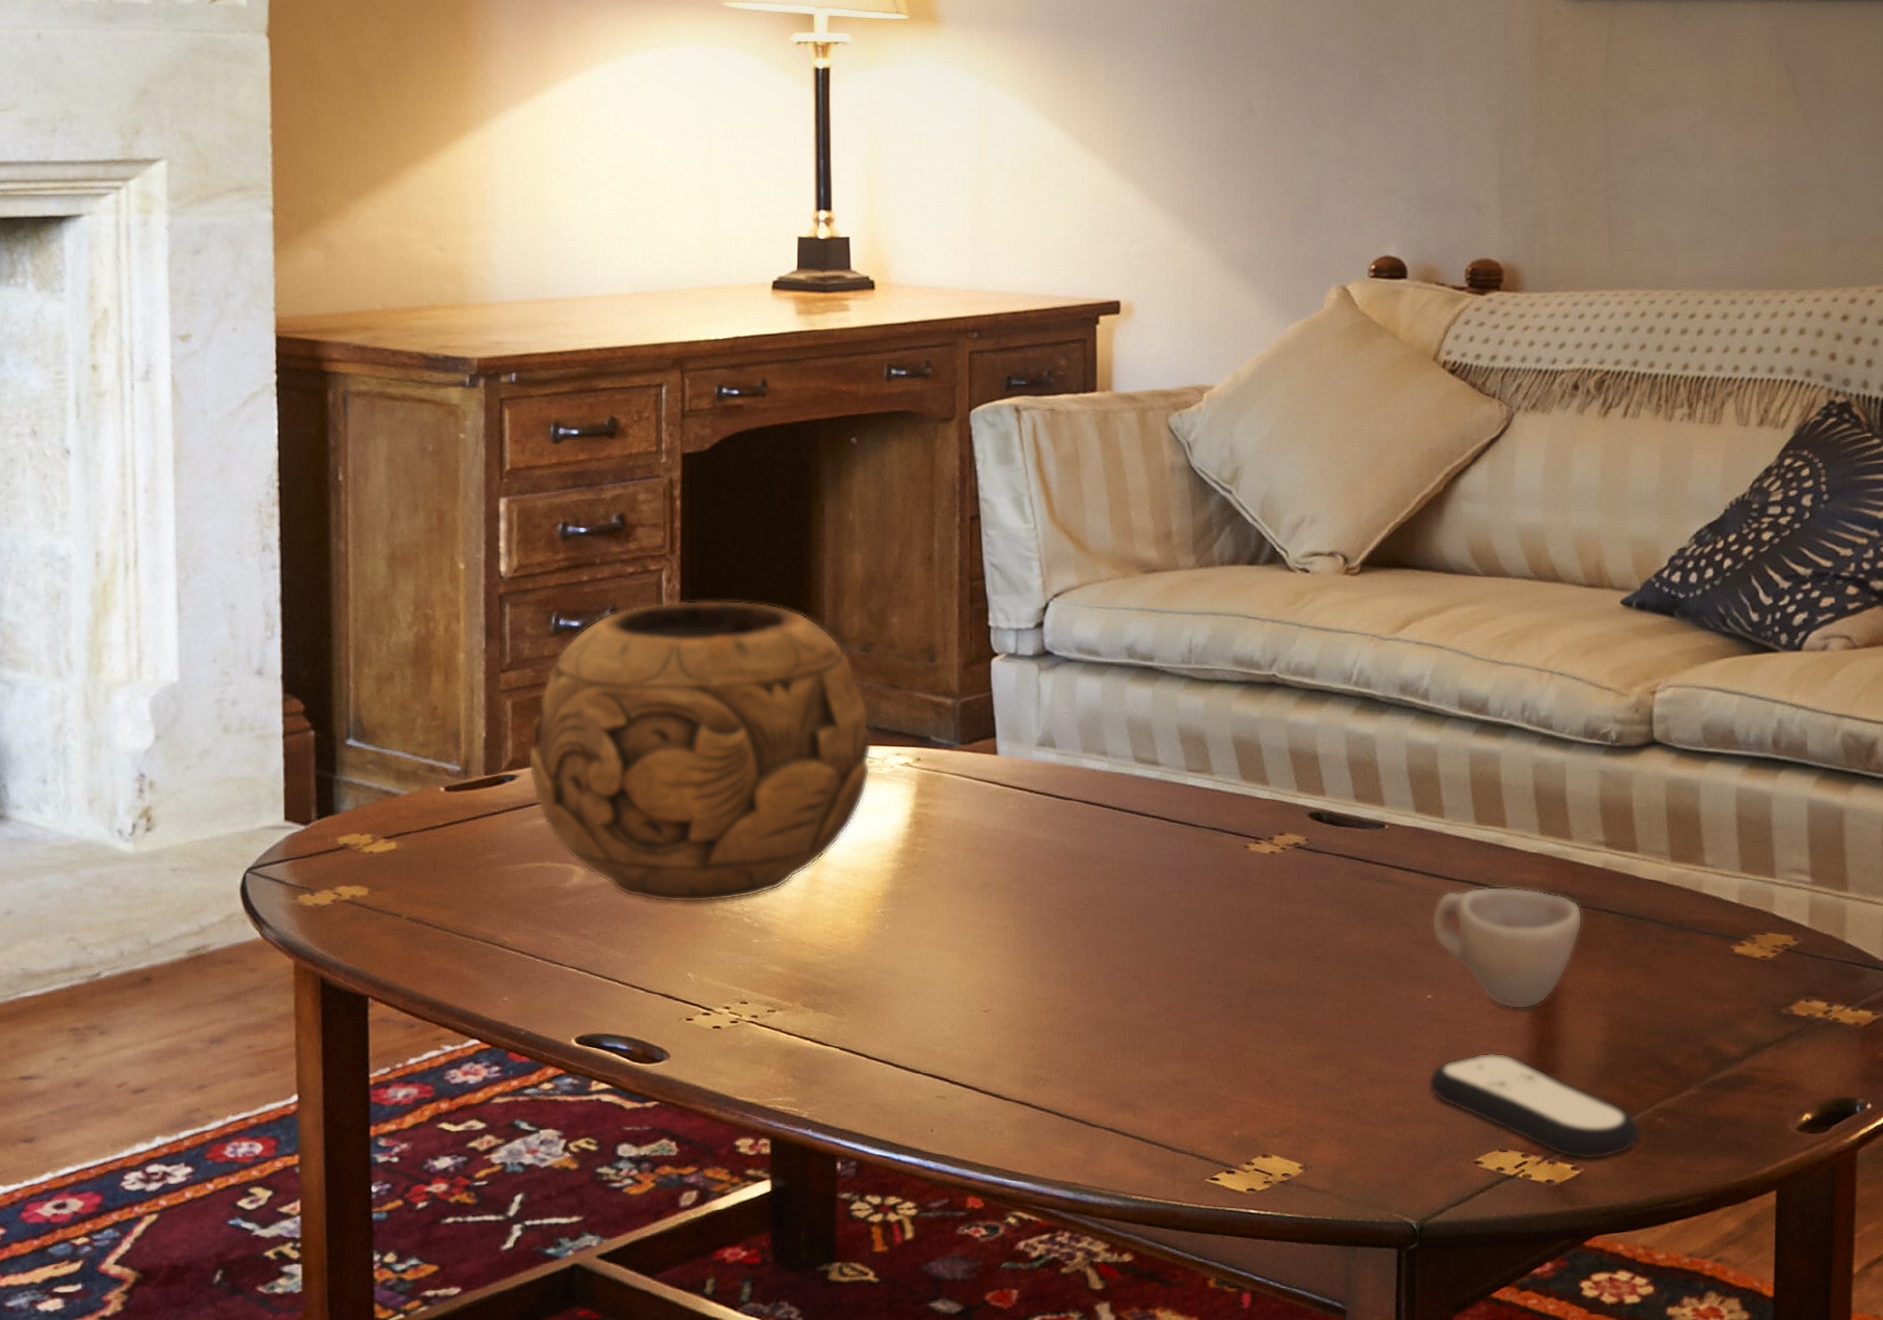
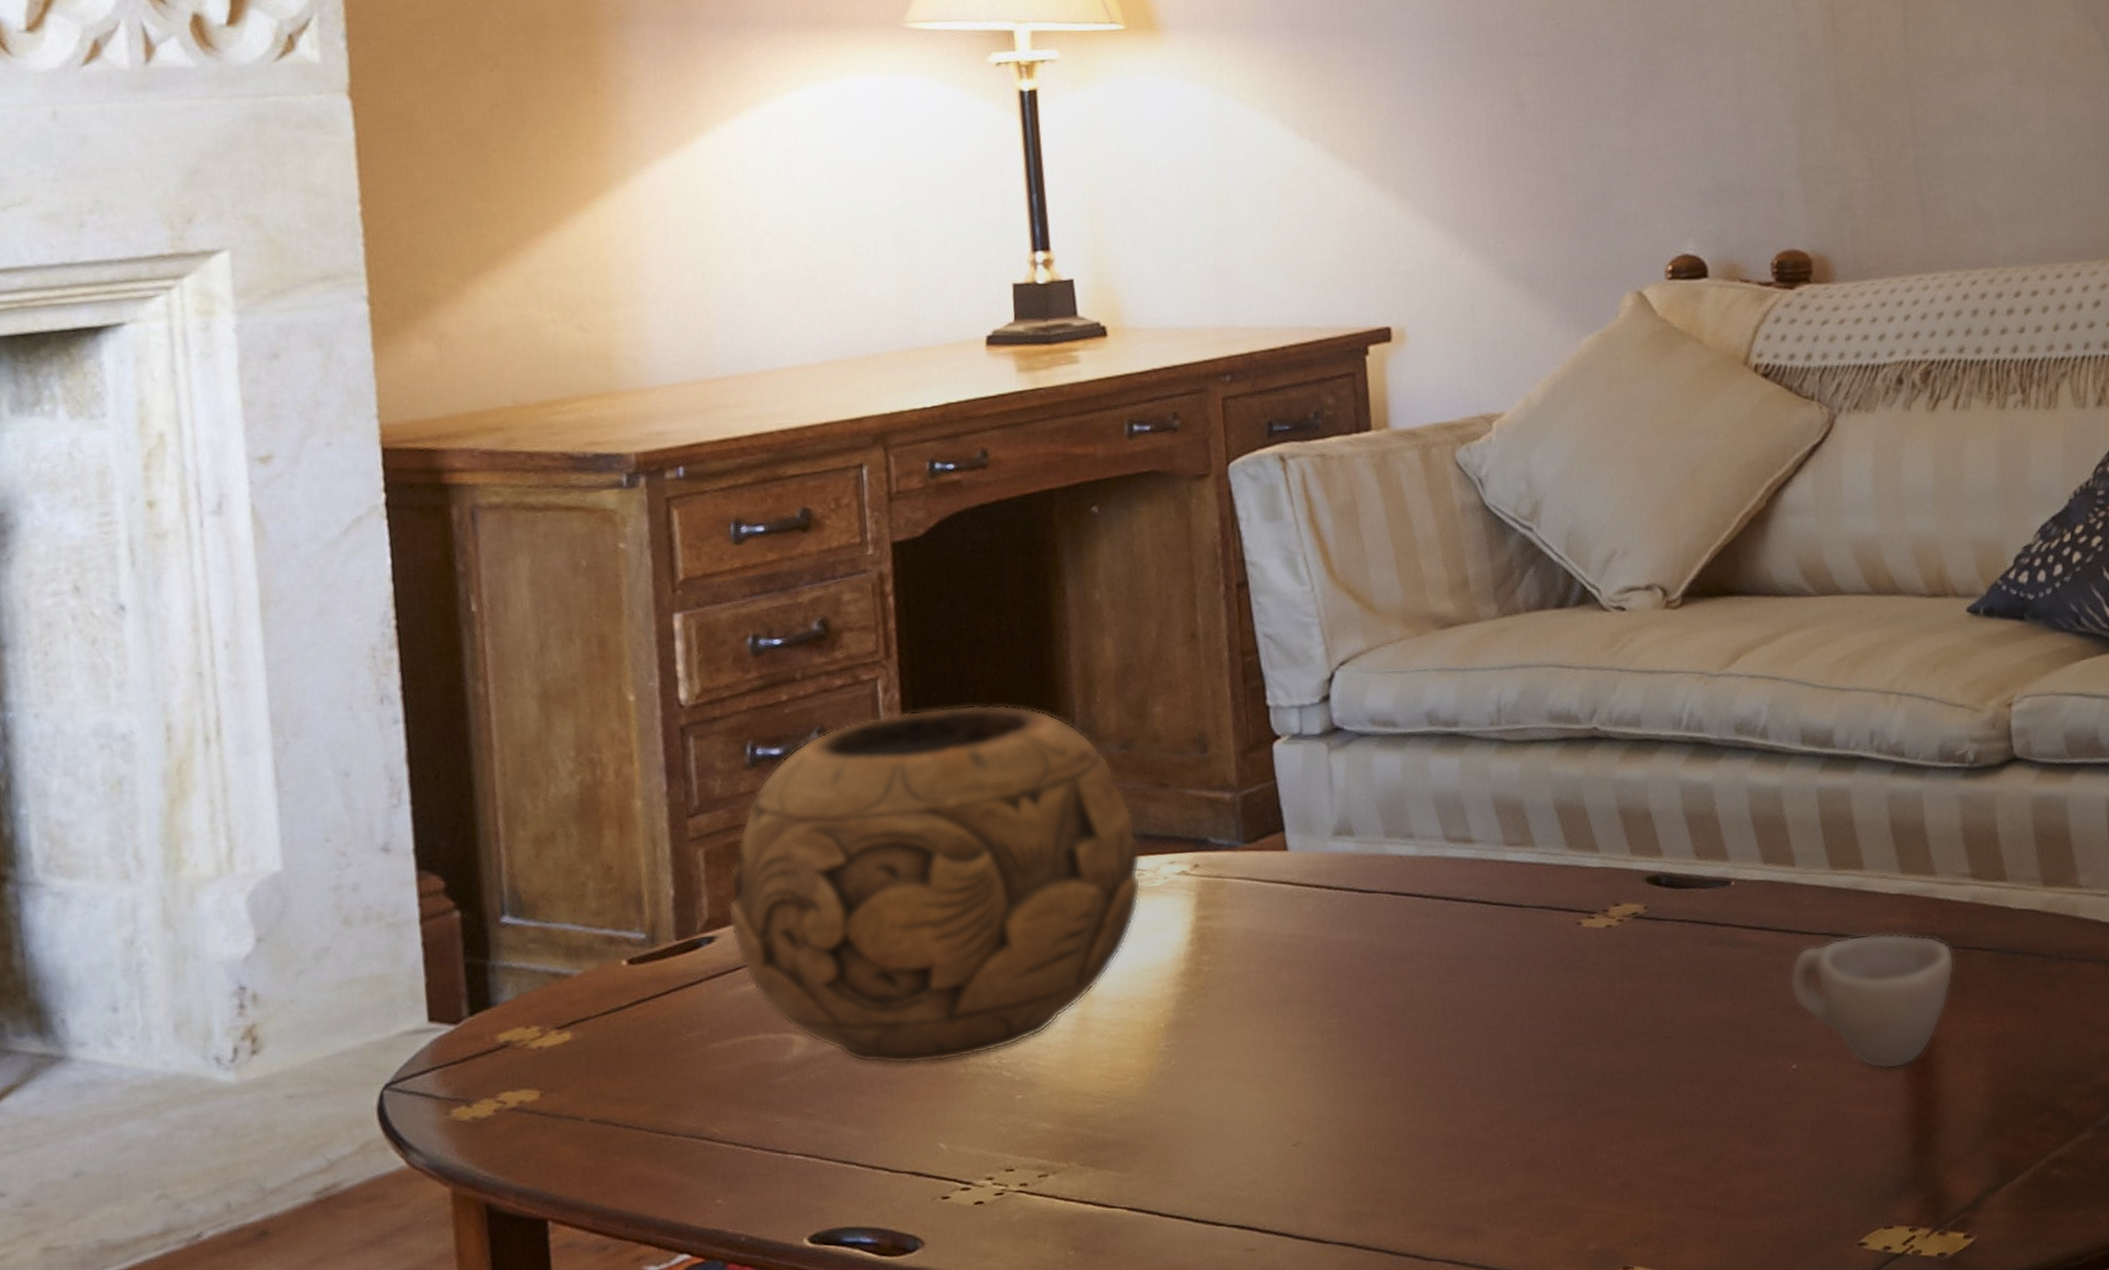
remote control: present [1428,1052,1641,1160] -> none [1800,1118,2036,1226]

